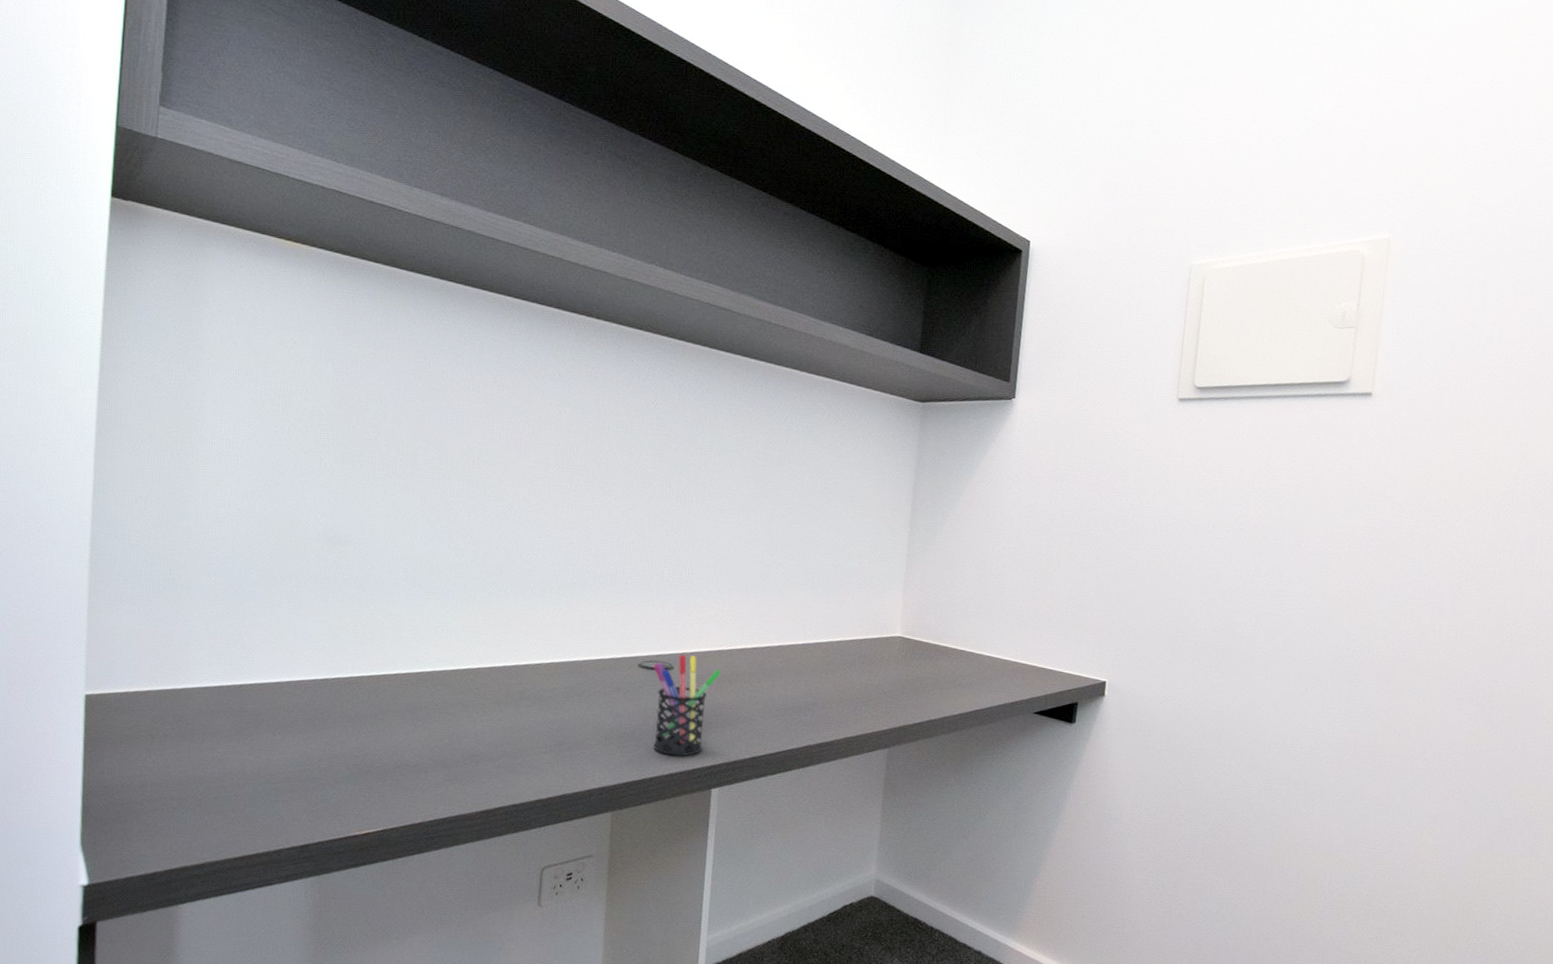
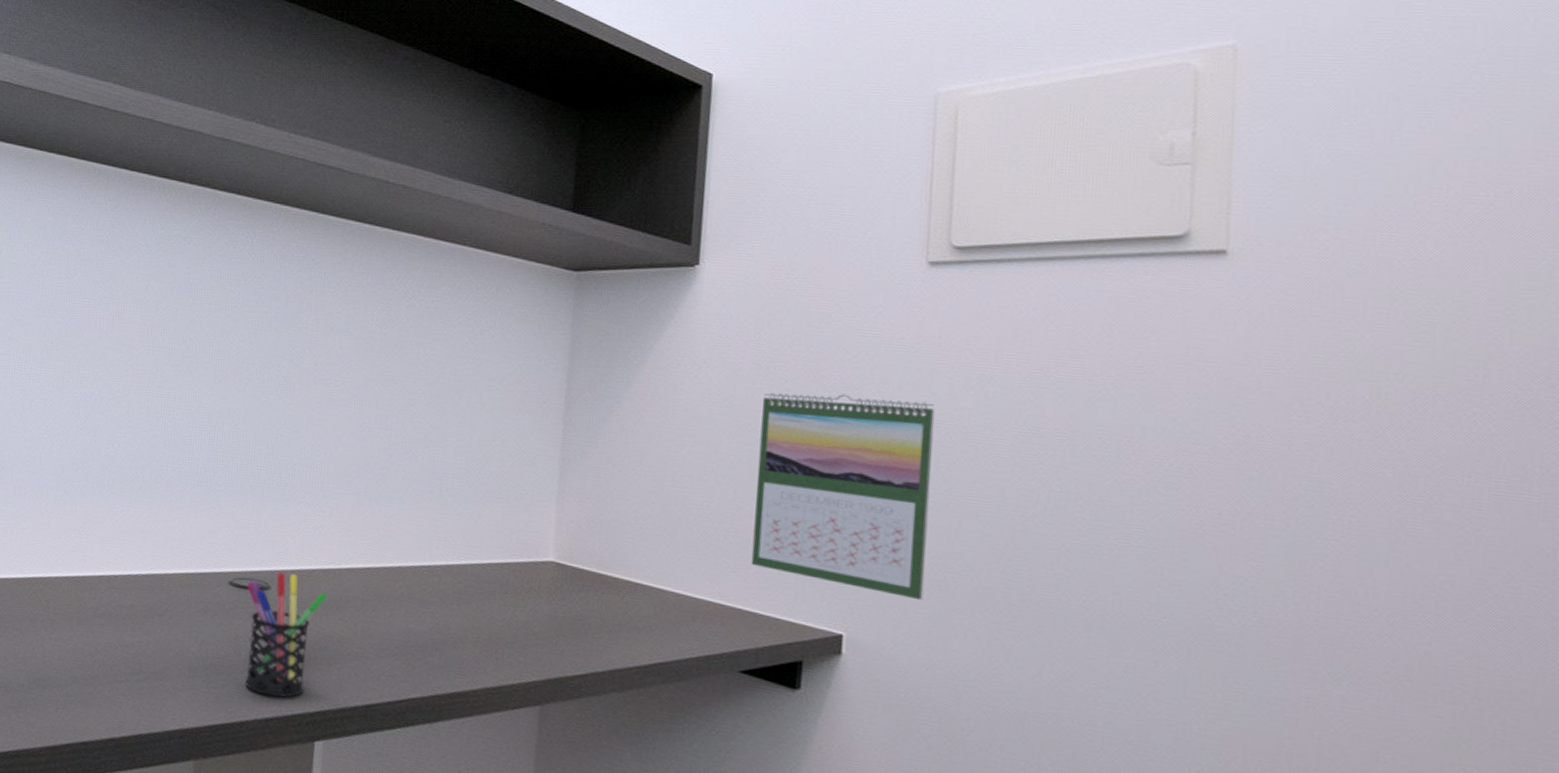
calendar: none [1044,500,1177,654] -> present [751,392,935,601]

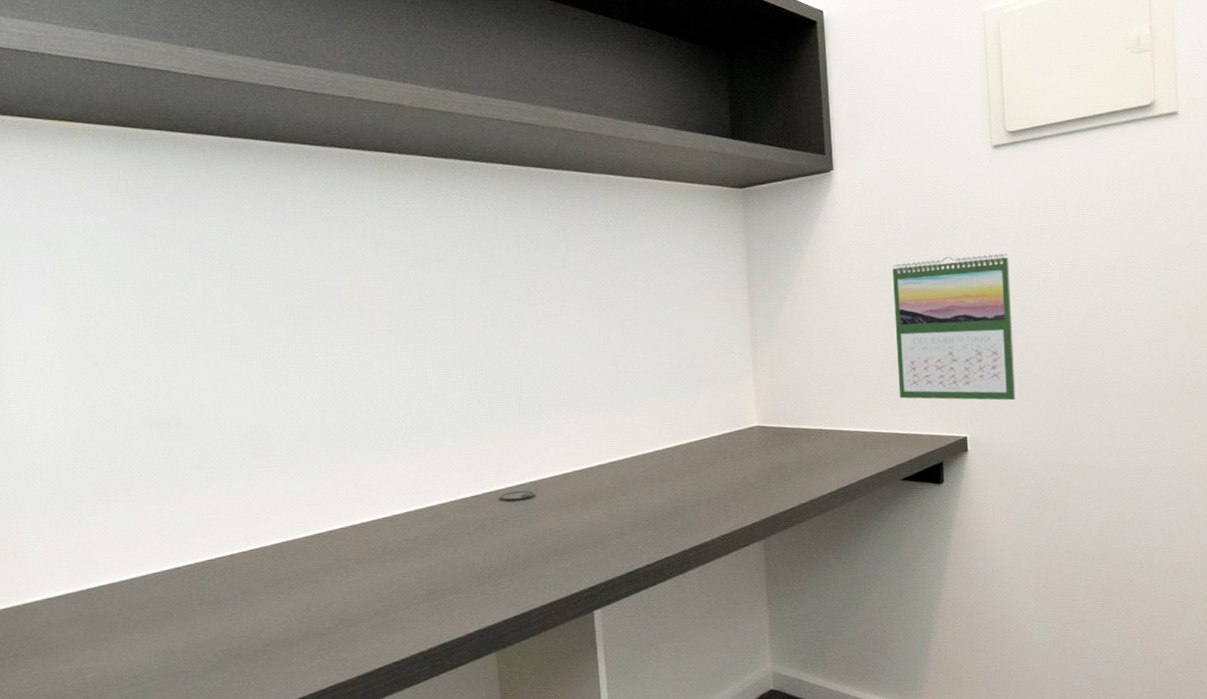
pen holder: present [245,572,327,698] -> none [514,480,584,585]

